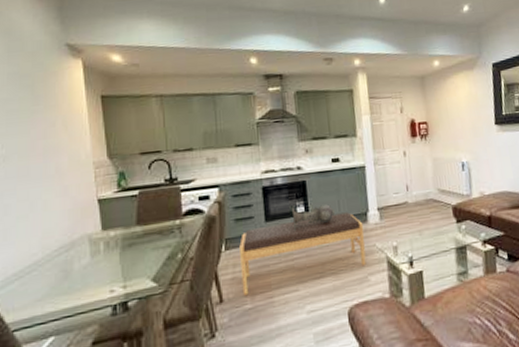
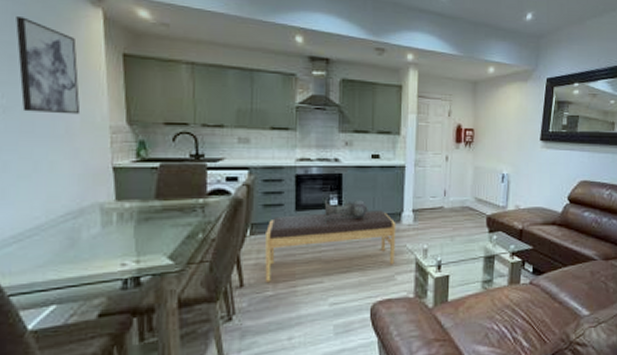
wall art: none [11,76,68,159] -> present [16,17,81,115]

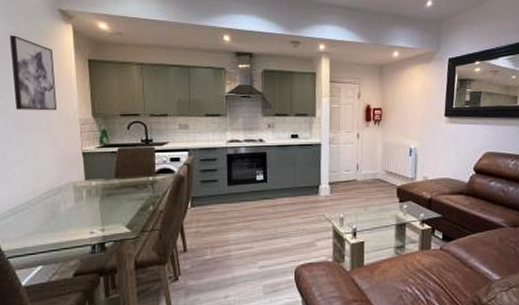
bench: present [265,210,396,283] -> none [204,184,315,248]
decorative urn: present [324,199,368,222] -> none [252,175,290,195]

